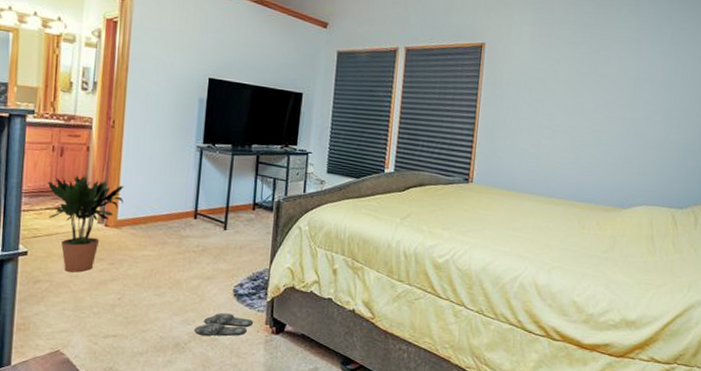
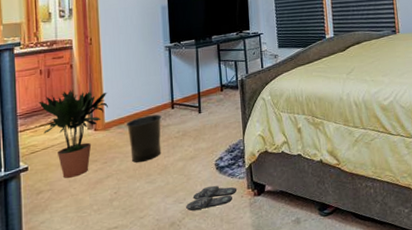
waste bin: none [140,221,182,271] -> present [126,114,162,163]

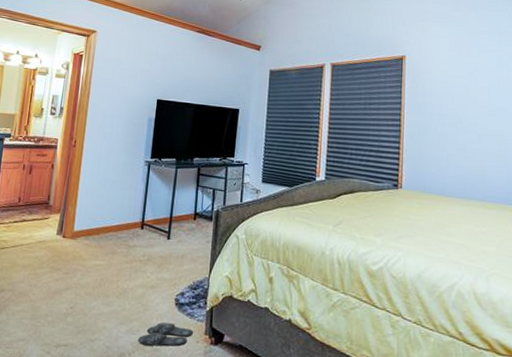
potted plant: present [39,89,108,178] -> none [15,190,81,282]
waste bin: present [126,114,162,163] -> none [92,231,130,281]

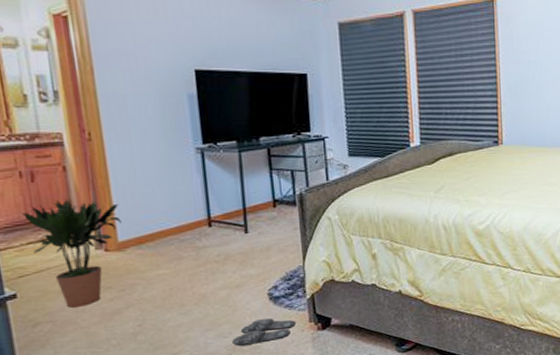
potted plant: none [15,190,81,282] -> present [22,198,121,308]

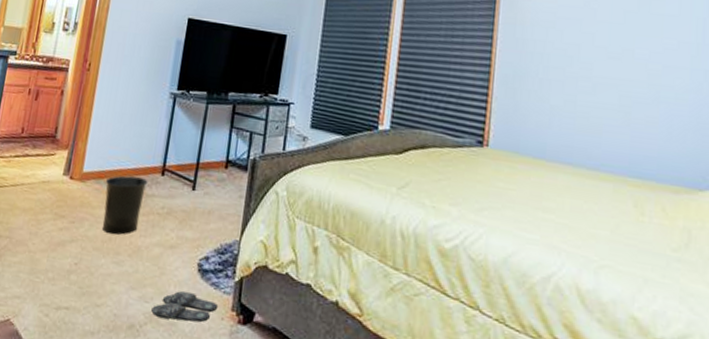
potted plant: present [22,198,121,308] -> none [16,121,94,230]
waste bin: none [147,233,198,291] -> present [102,175,148,235]

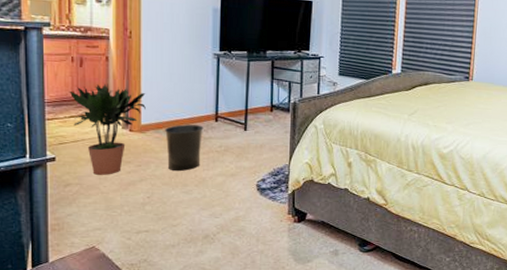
potted plant: none [16,121,94,230] -> present [69,84,146,175]
slippers: present [151,291,218,322] -> none [222,205,276,227]

